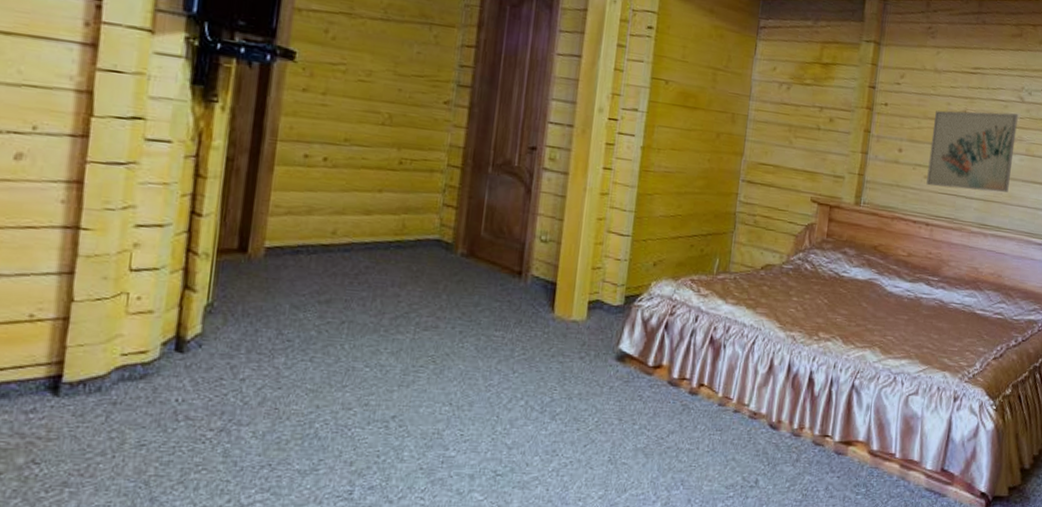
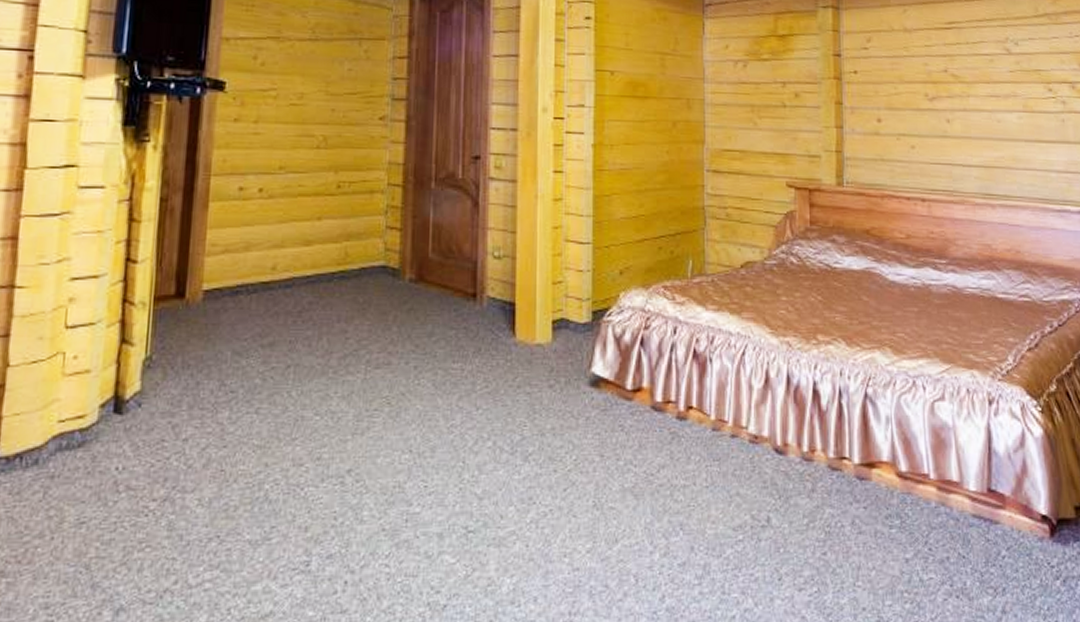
wall art: present [926,110,1018,193] -> none [912,67,1011,157]

